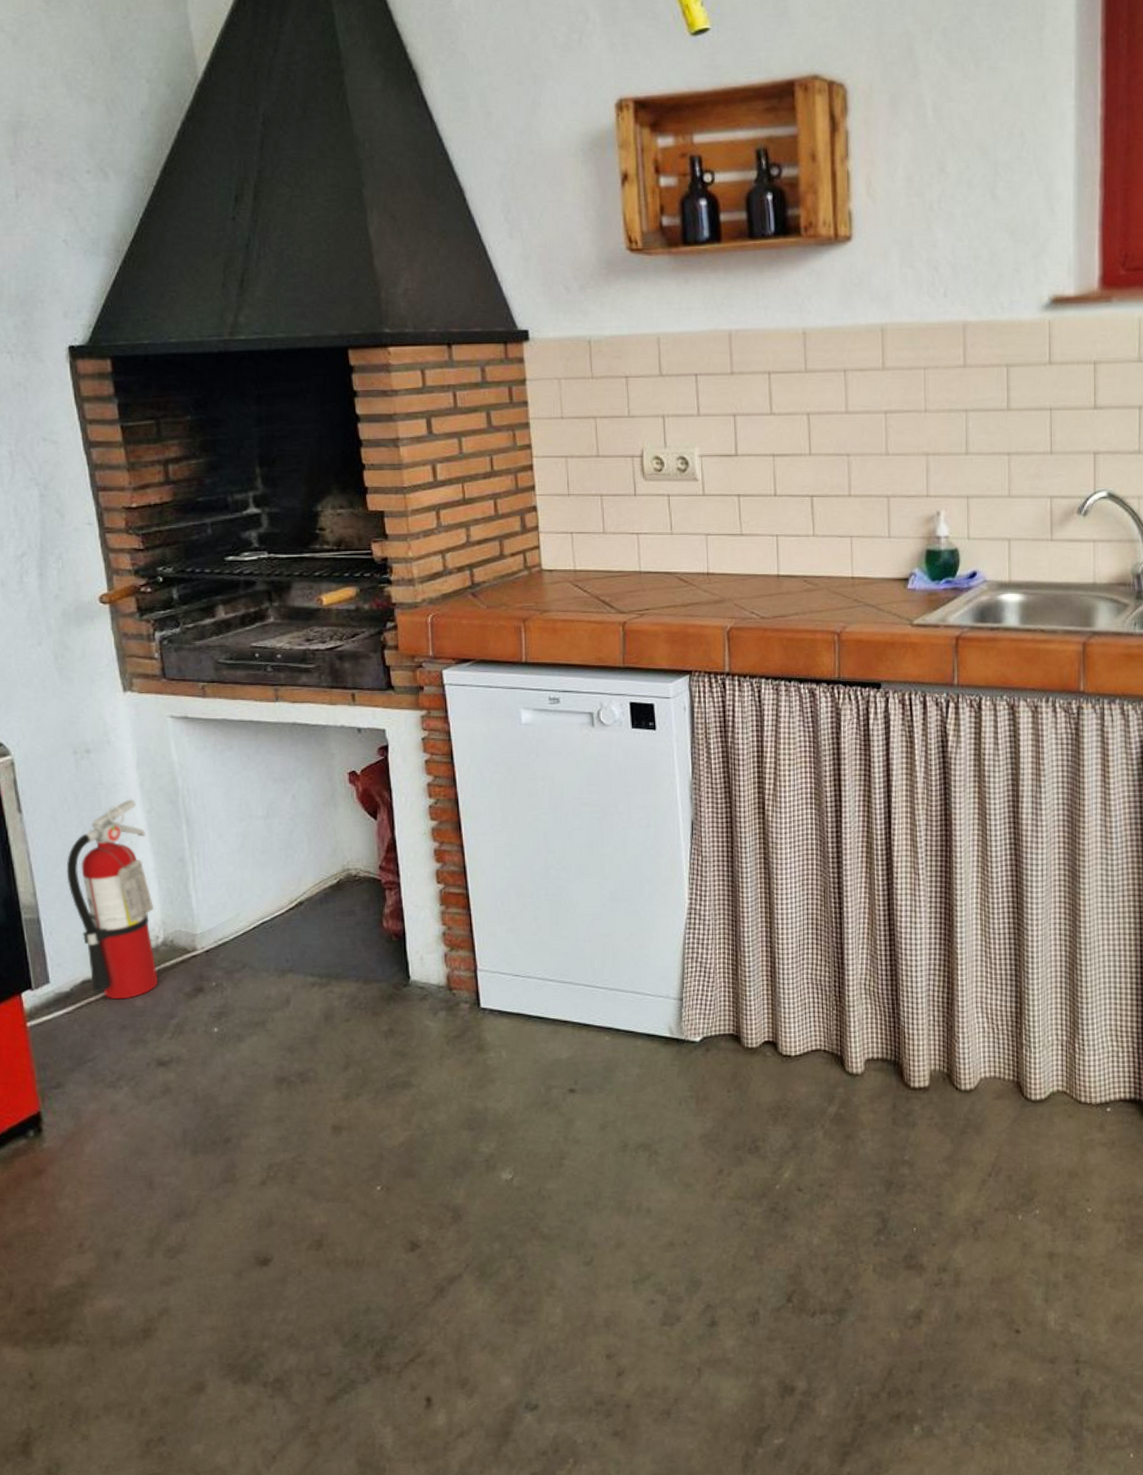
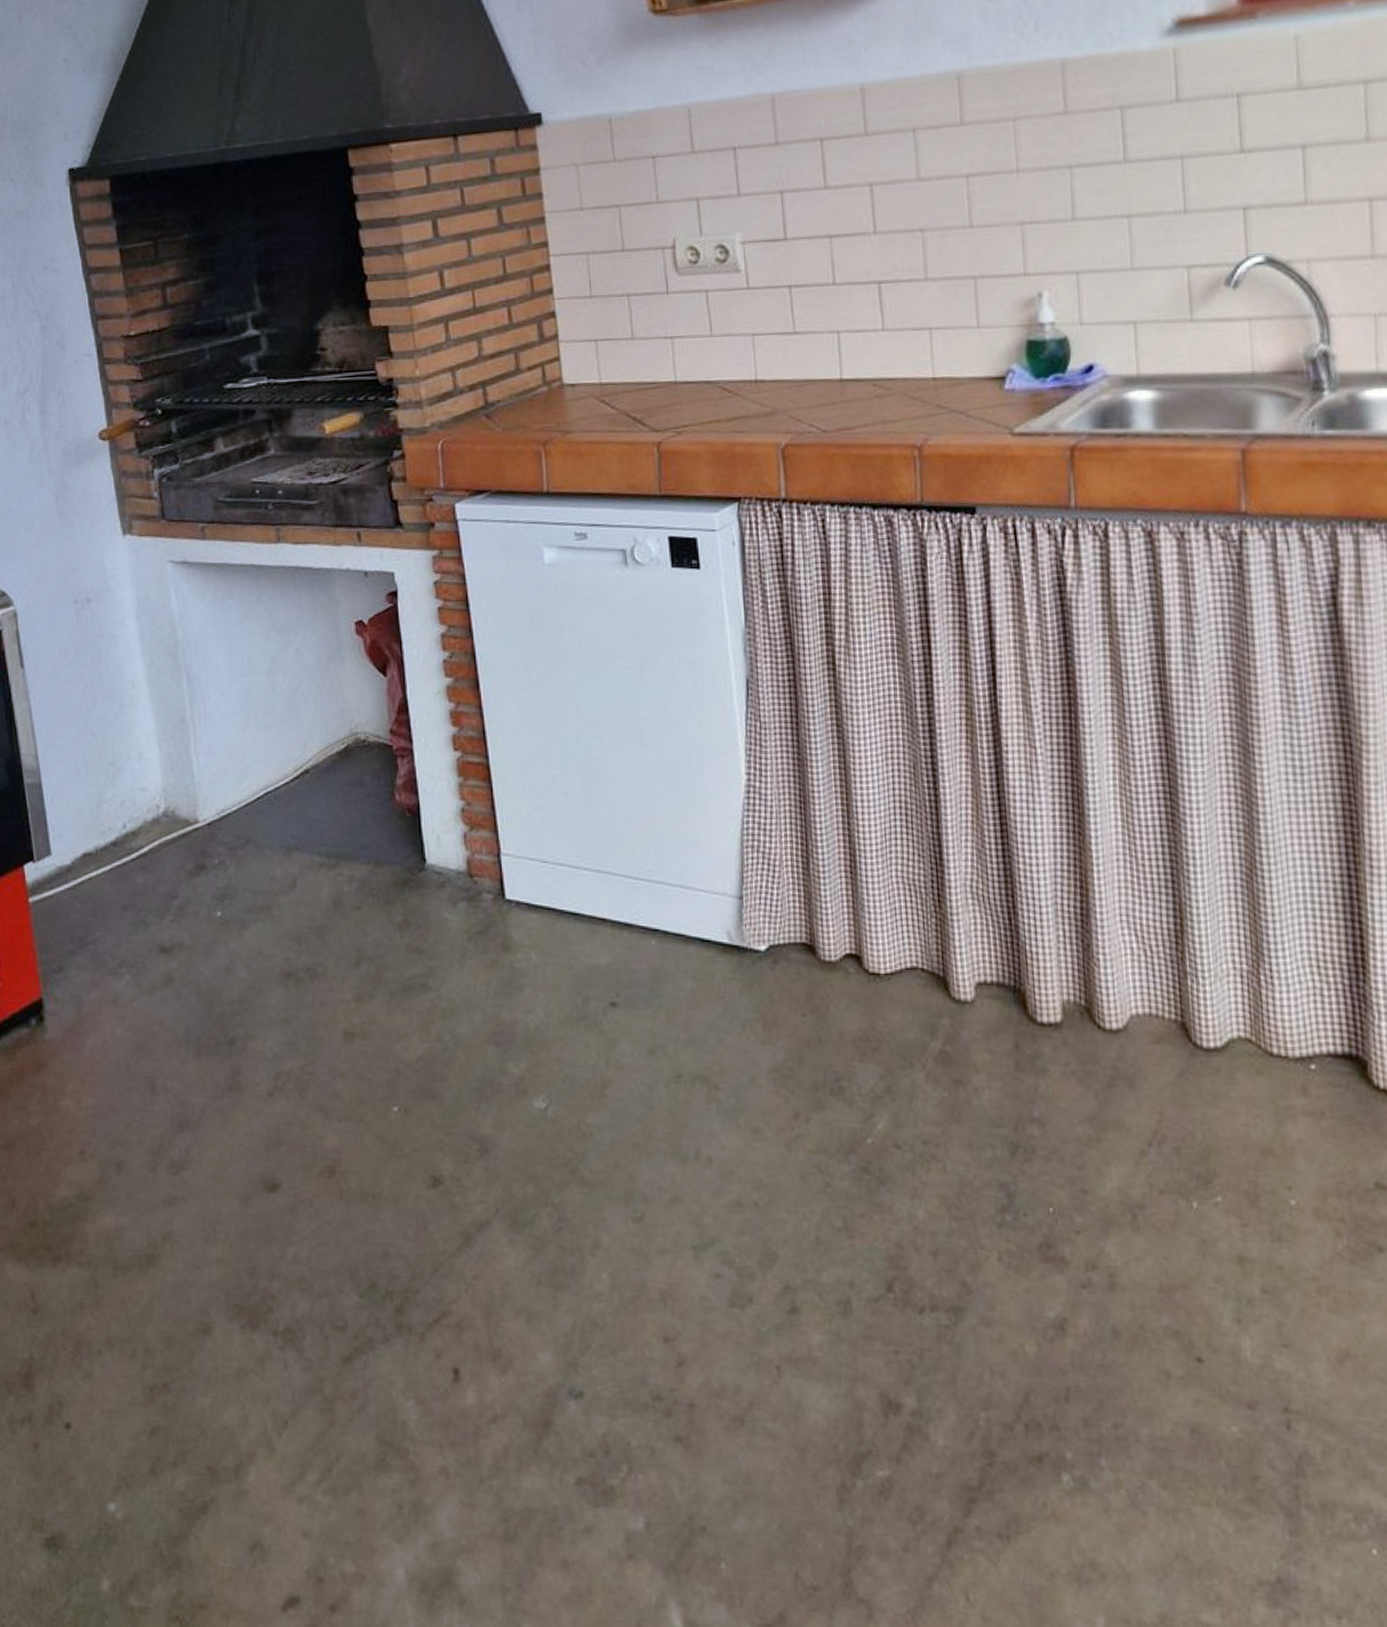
fire extinguisher: present [66,799,159,1000] -> none [67,652,160,876]

